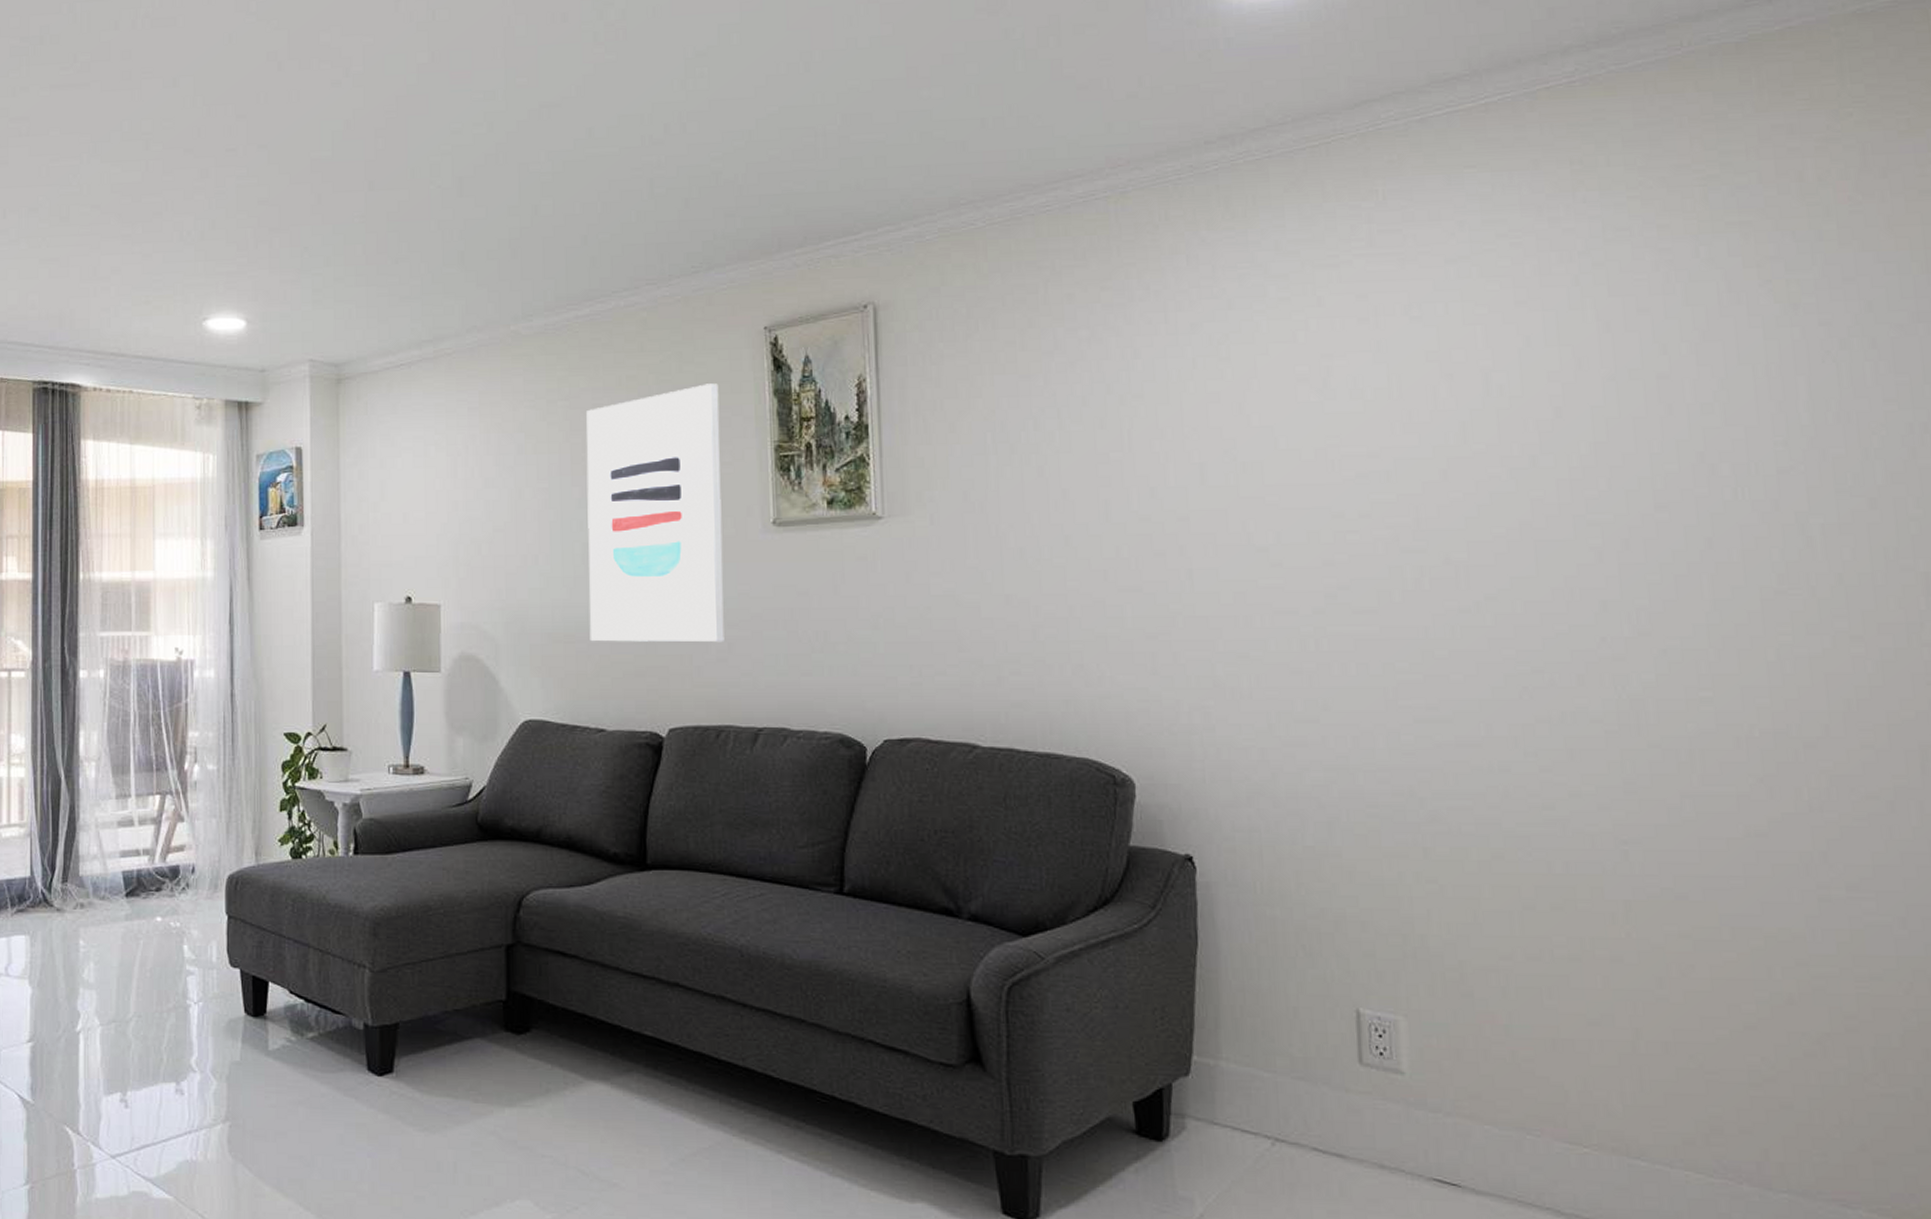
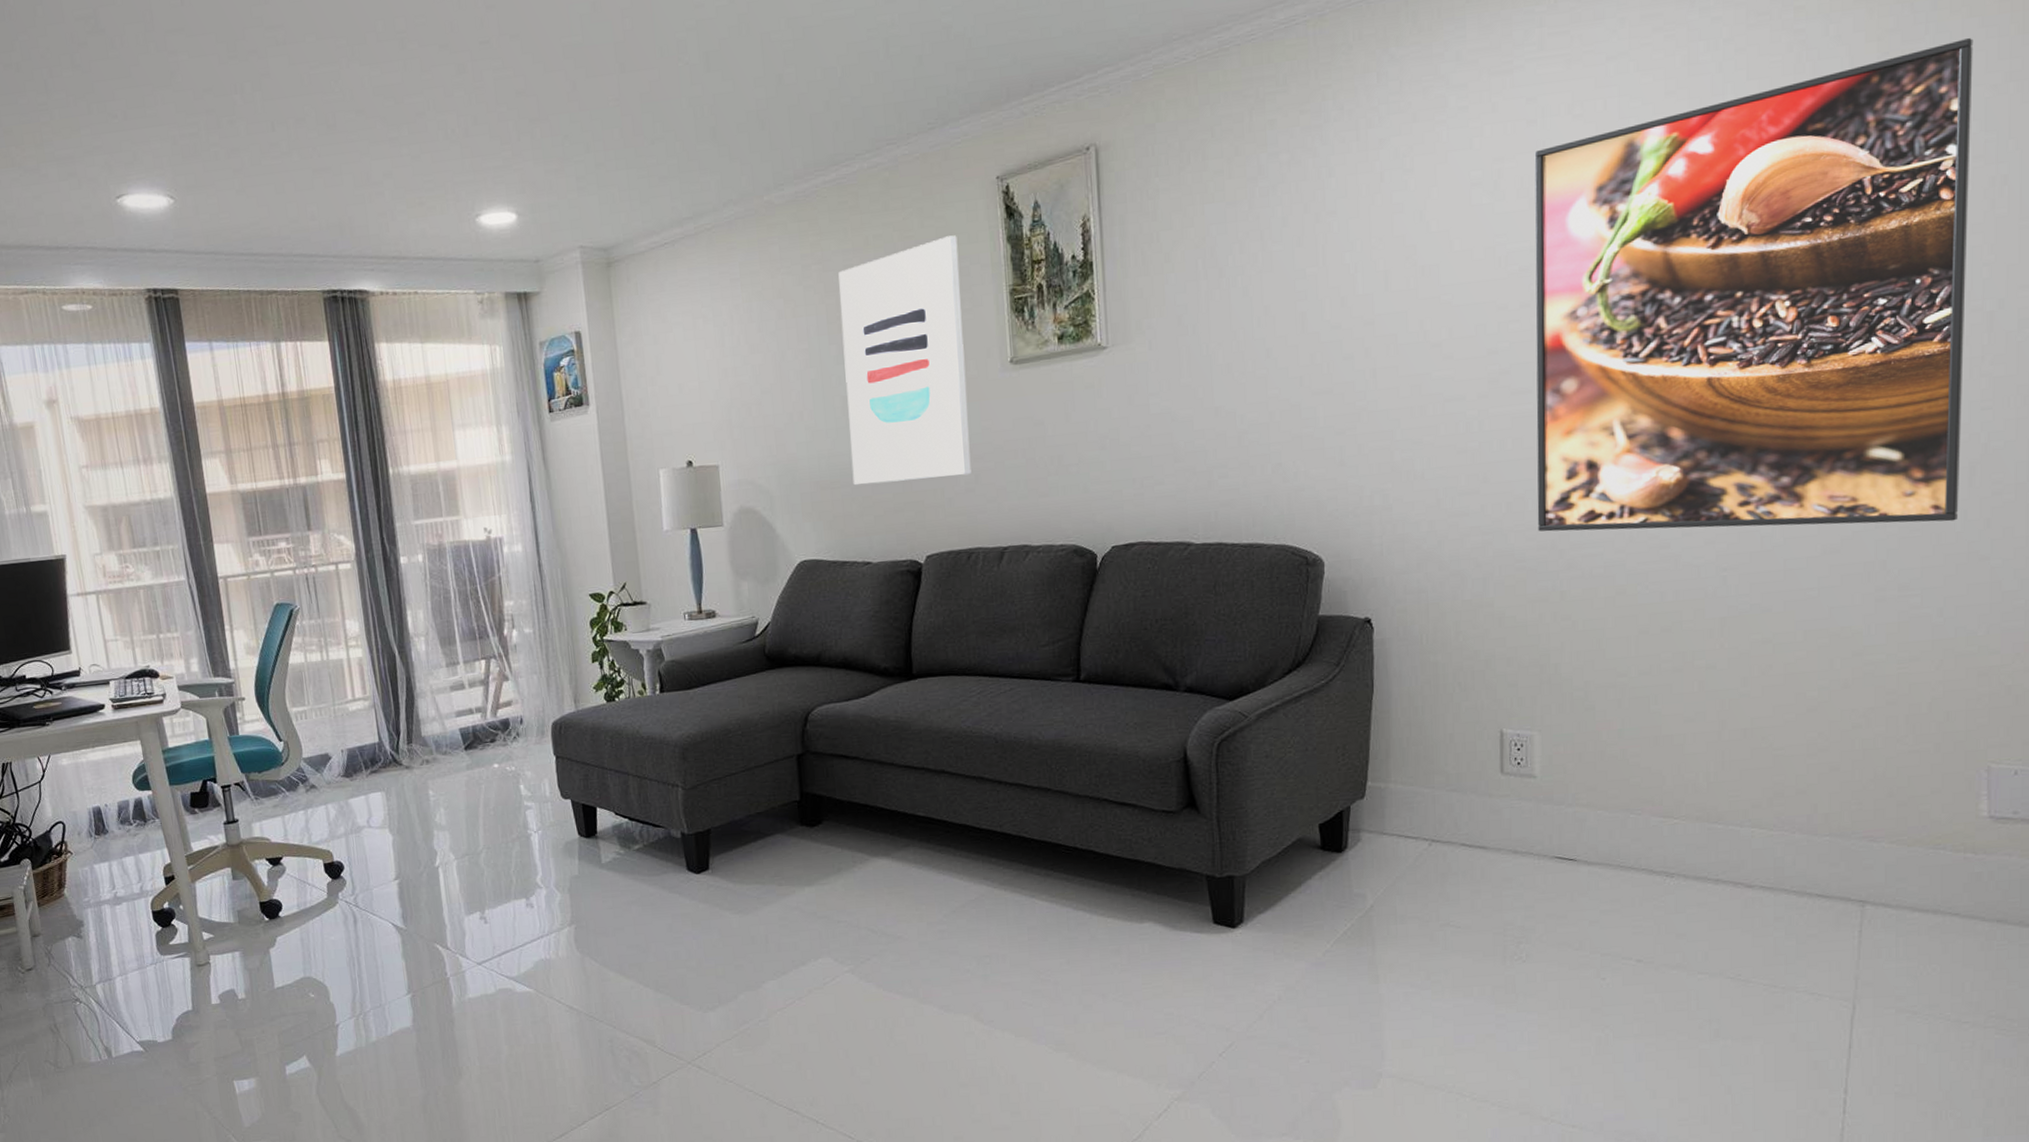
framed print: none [1367,272,1913,813] -> present [1534,37,1974,532]

